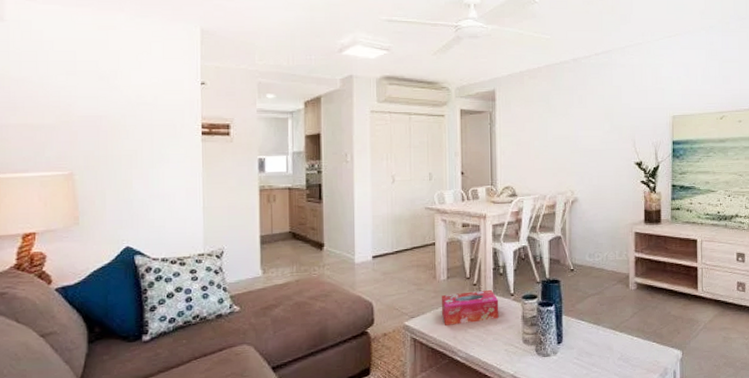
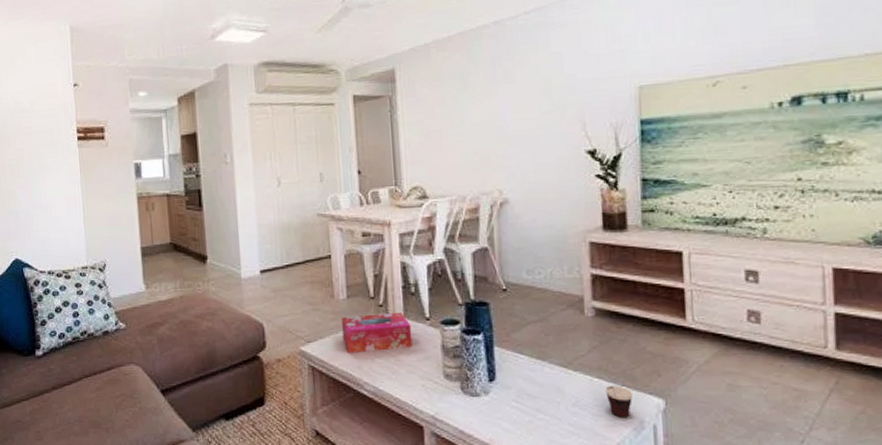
cup: none [642,342,660,366] -> present [605,385,632,417]

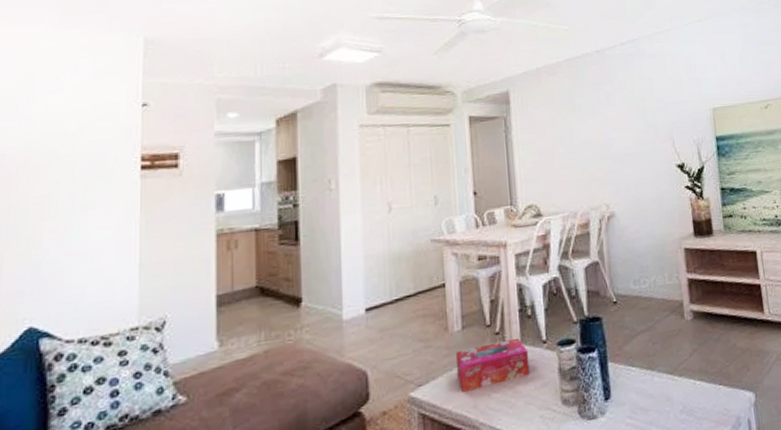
cup: present [605,385,632,417] -> none [706,385,729,418]

